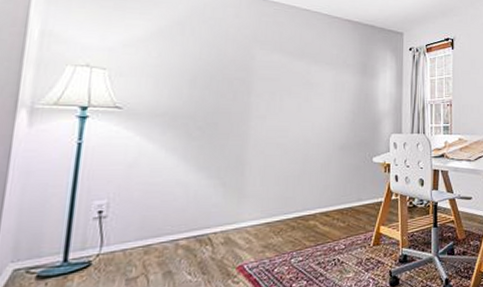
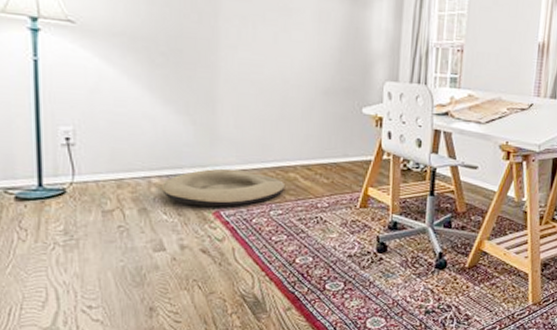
dog bed: none [189,223,306,263] -> present [162,168,286,207]

